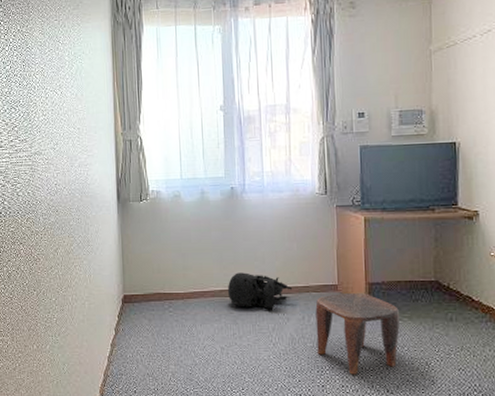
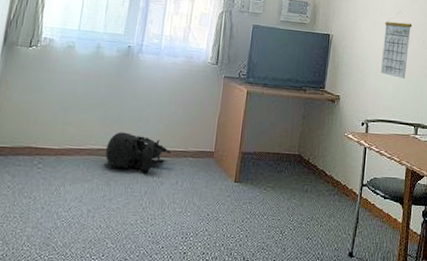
stool: present [315,292,400,375] -> none [184,160,264,242]

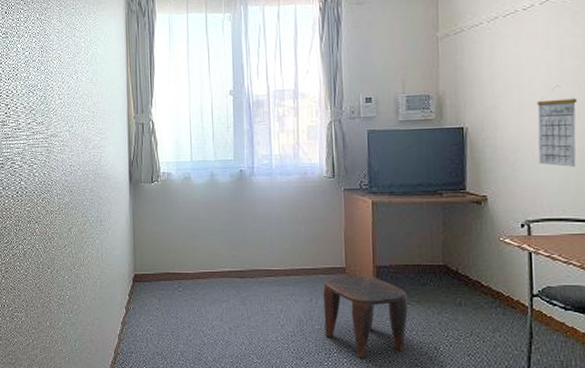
tactical helmet: present [105,132,172,172] -> none [235,254,301,290]
stool: none [184,160,264,242] -> present [323,275,408,358]

